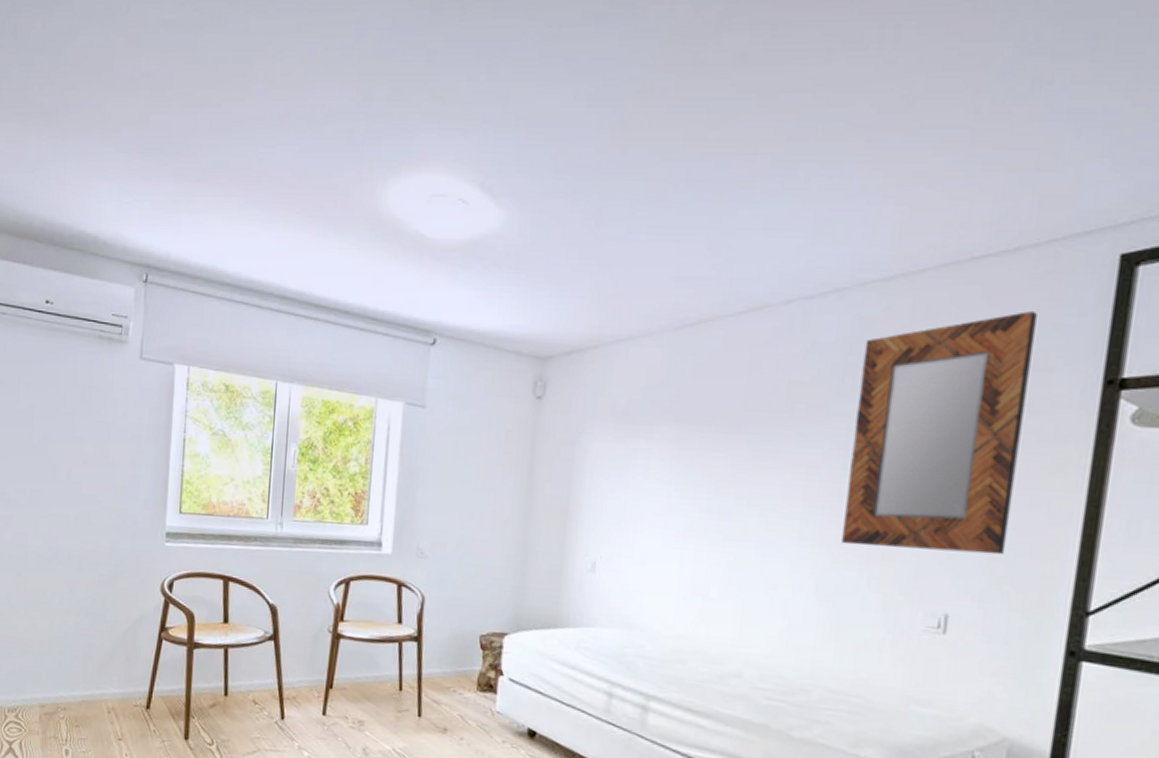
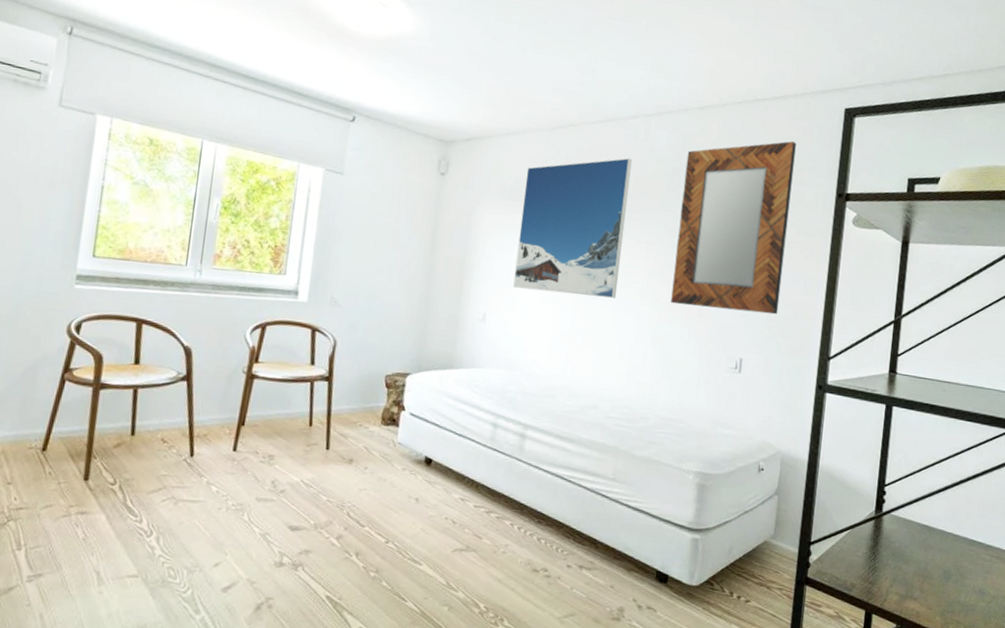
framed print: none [629,356,785,539] -> present [513,158,632,298]

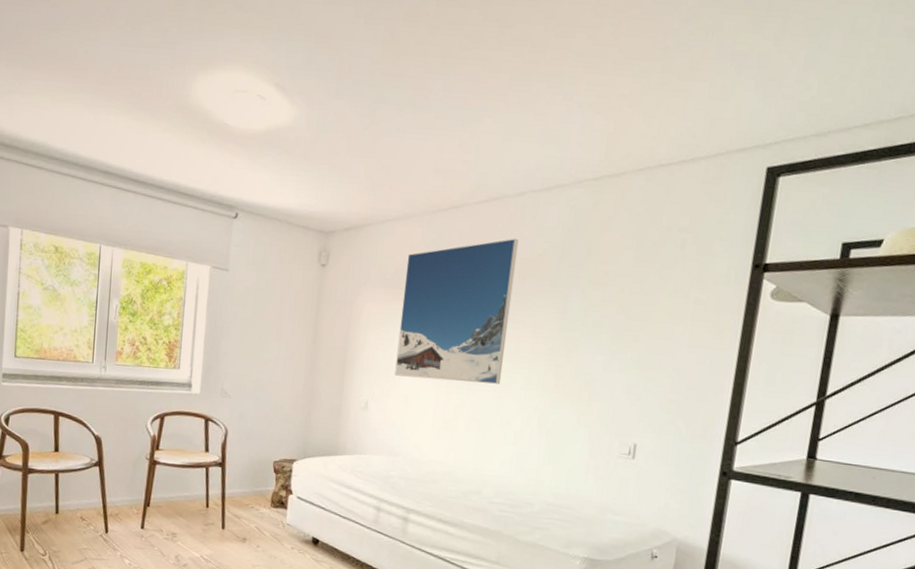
home mirror: present [670,141,796,315] -> none [559,208,706,398]

